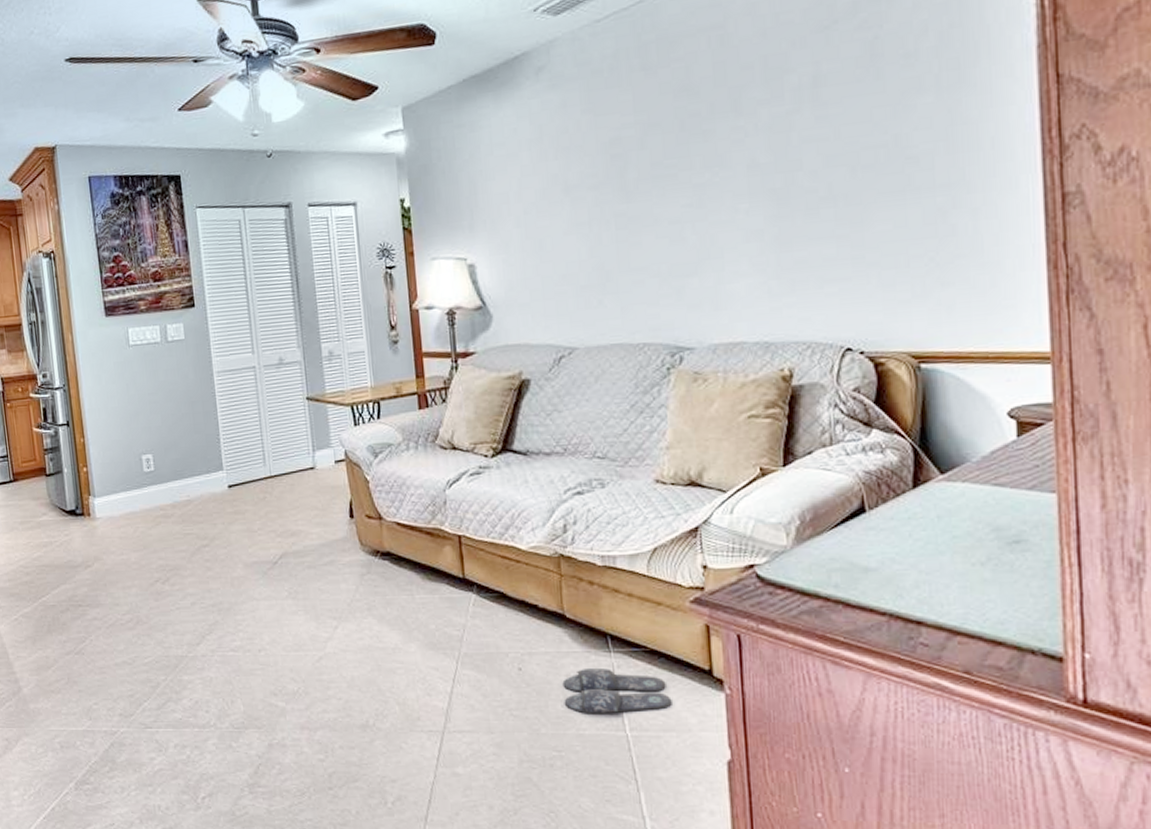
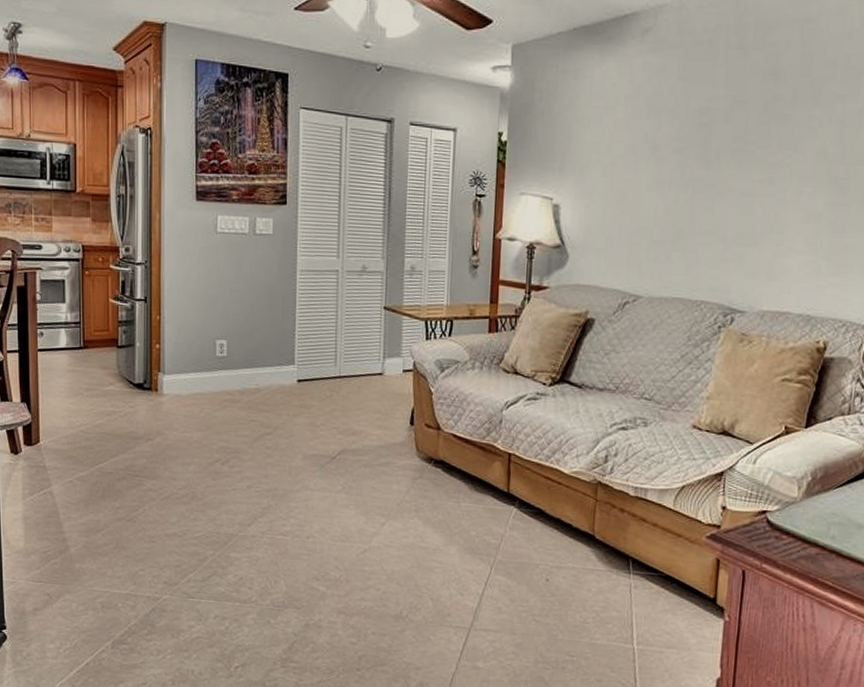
slippers: present [562,669,672,714] -> none [582,585,677,629]

